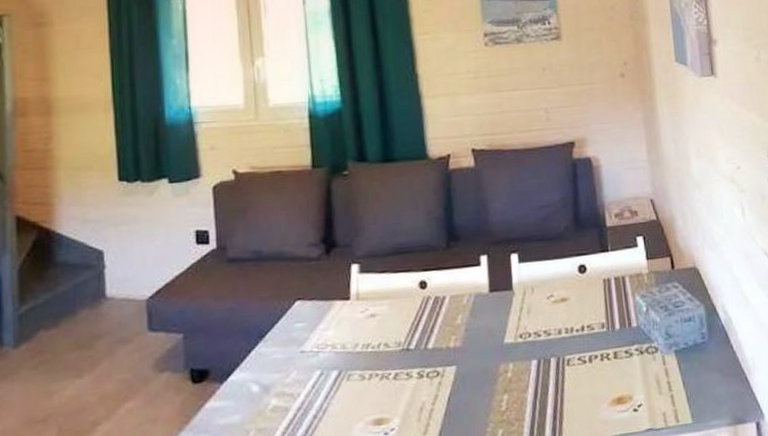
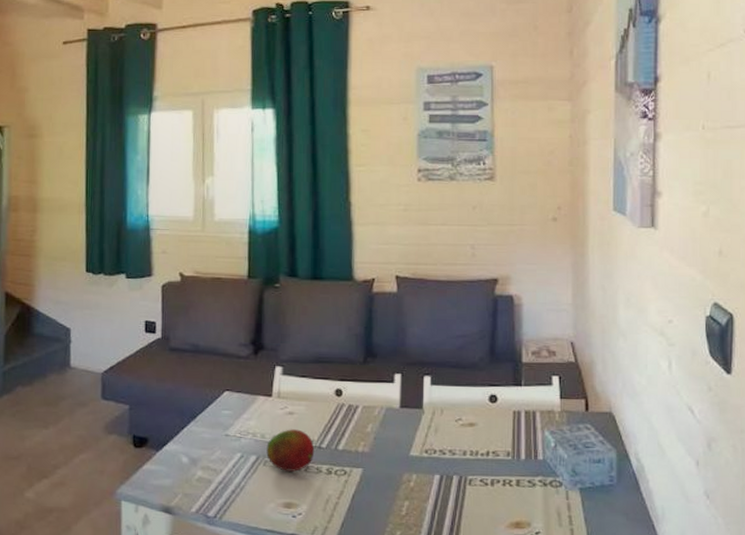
fruit: none [348,332,403,383] -> present [266,429,315,472]

